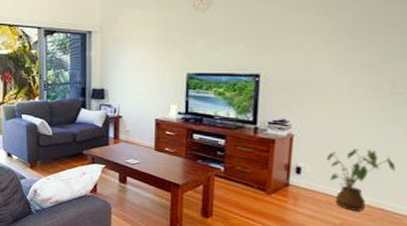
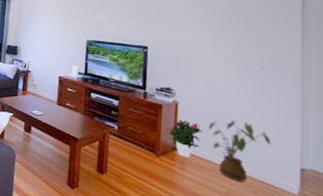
potted flower: none [282,154,321,193] -> present [169,119,203,158]

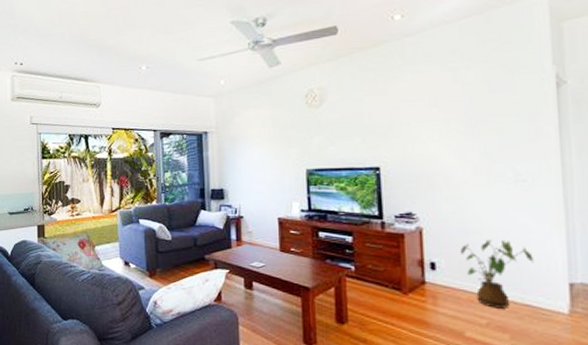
potted flower: present [169,119,203,158] -> none [415,248,455,291]

